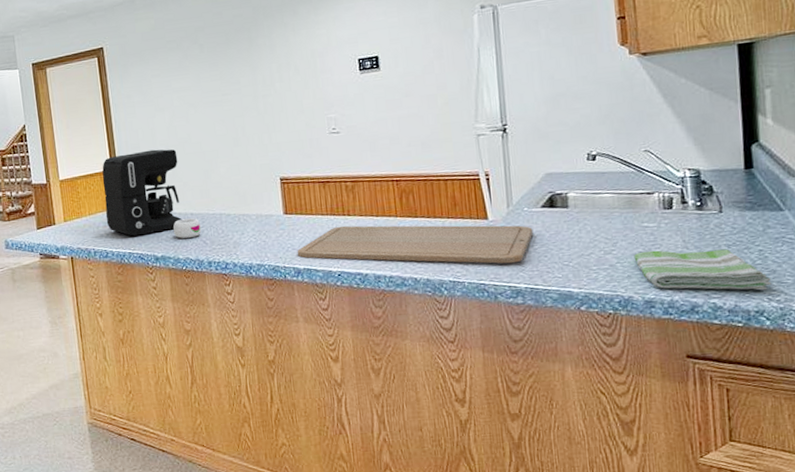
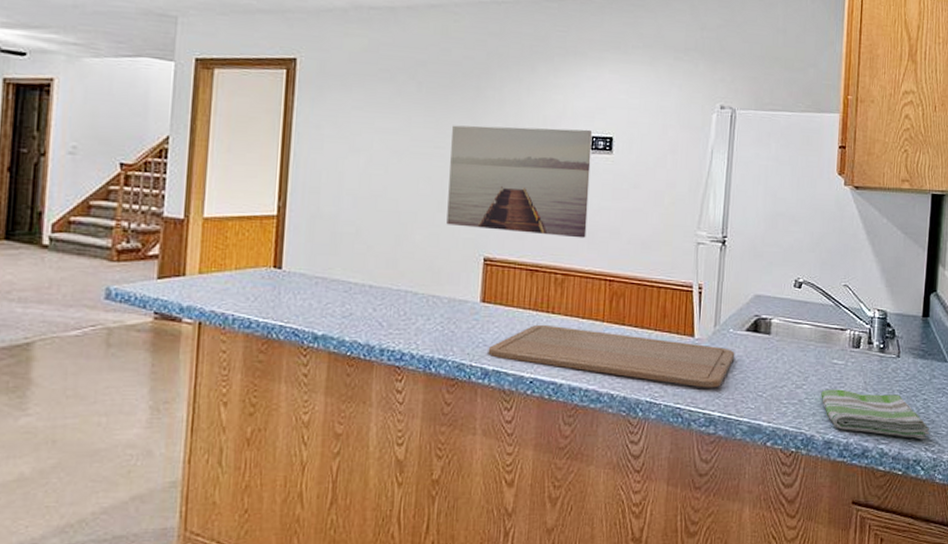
coffee maker: present [102,149,182,236] -> none [257,198,366,305]
mug: present [173,218,202,239] -> none [343,291,380,316]
wall art: none [234,53,368,156] -> present [446,125,593,238]

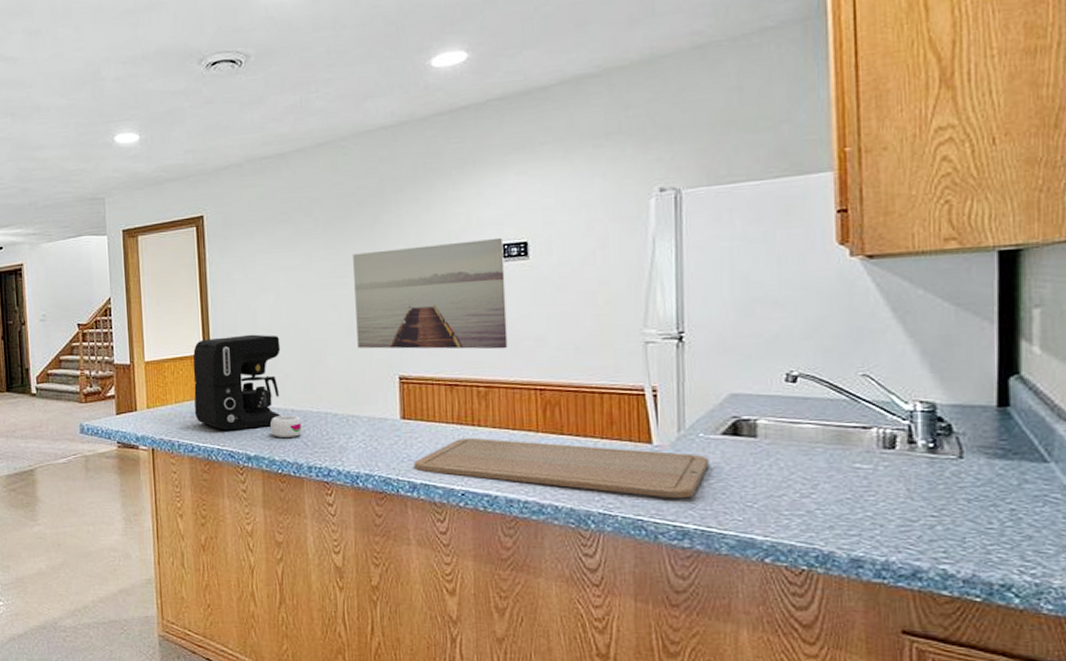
coffee maker: none [257,198,366,305] -> present [193,334,281,431]
mug: none [343,291,380,316] -> present [269,415,303,437]
dish towel: present [821,389,930,440] -> none [839,498,1025,560]

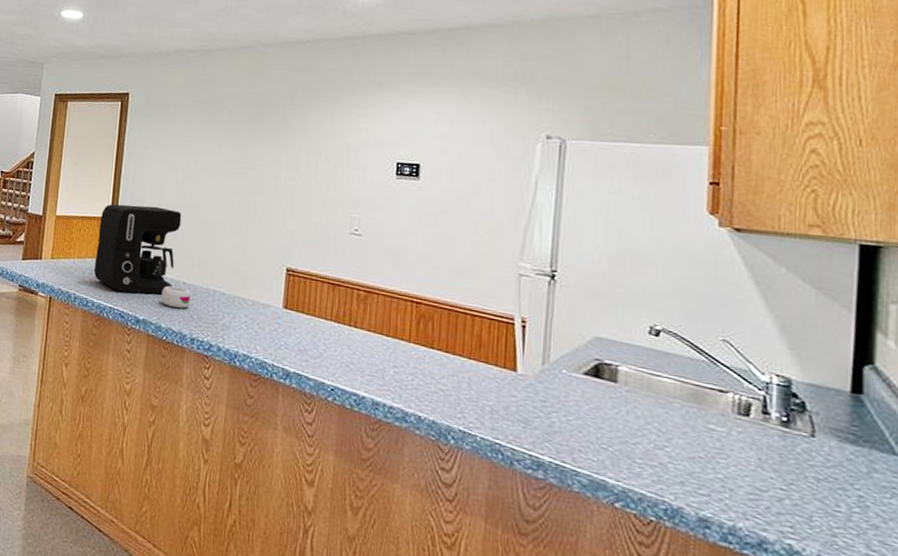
wall art: present [353,237,508,349] -> none [252,149,398,259]
chopping board: present [413,437,709,499] -> none [289,336,570,431]

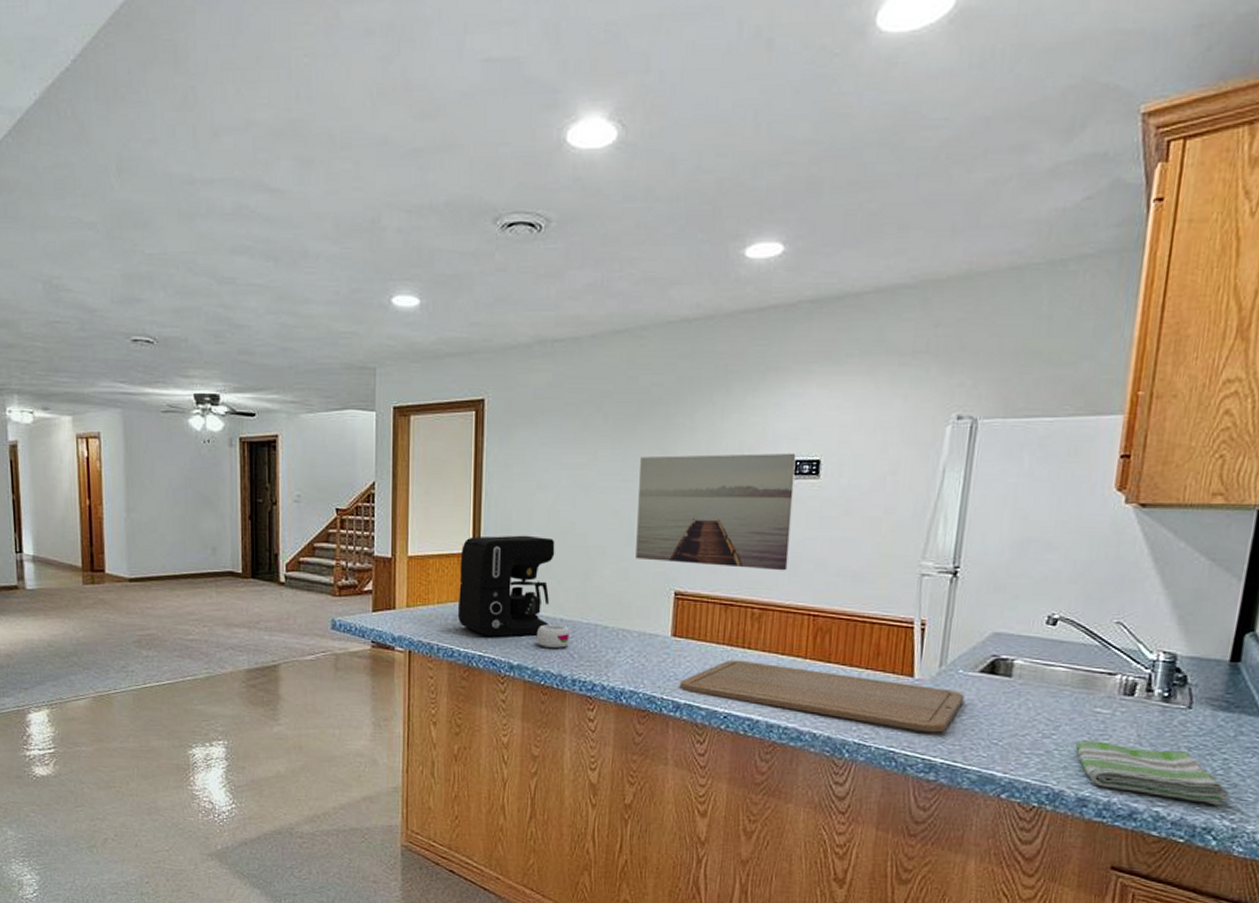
wall art: none [252,149,398,259] -> present [635,453,796,571]
chopping board: none [289,336,570,431] -> present [679,659,965,733]
dish towel: none [691,457,871,548] -> present [1075,740,1230,806]

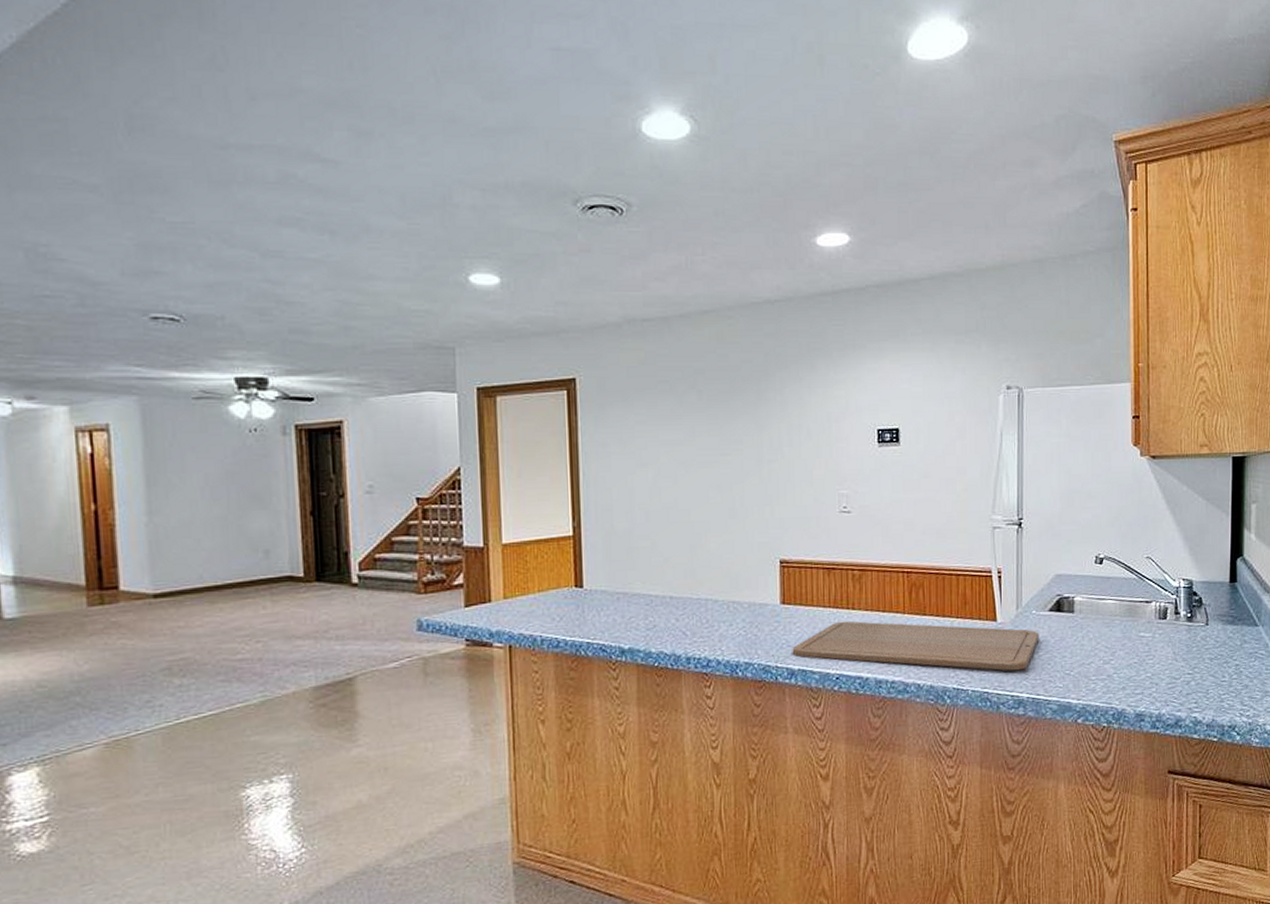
coffee maker: present [457,535,555,637] -> none [560,514,660,622]
mug: present [536,624,571,648] -> none [646,603,682,627]
wall art: present [635,453,796,571] -> none [737,422,880,533]
dish towel: present [1075,740,1230,806] -> none [1130,661,1244,705]

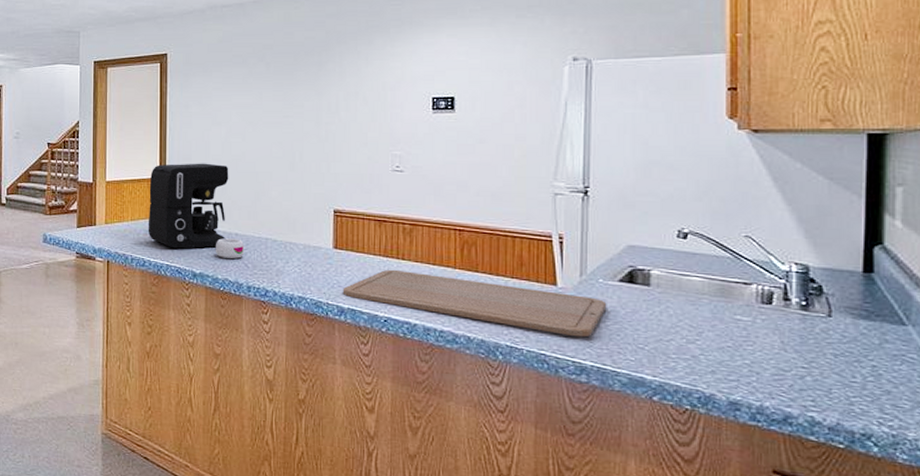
coffee maker: none [560,514,660,622] -> present [148,163,229,249]
mug: none [646,603,682,627] -> present [215,238,245,259]

